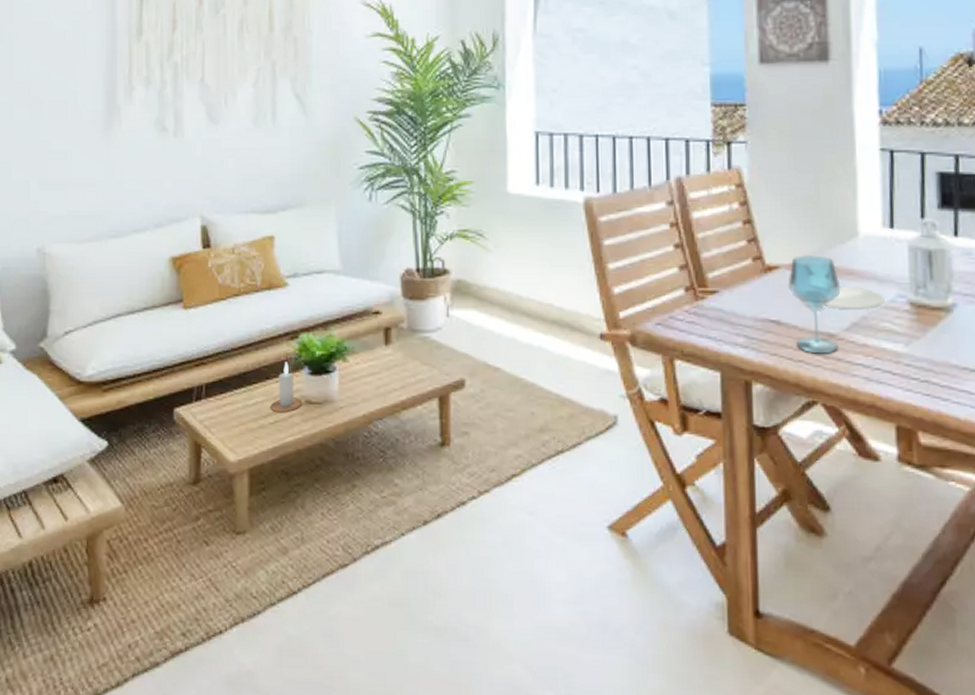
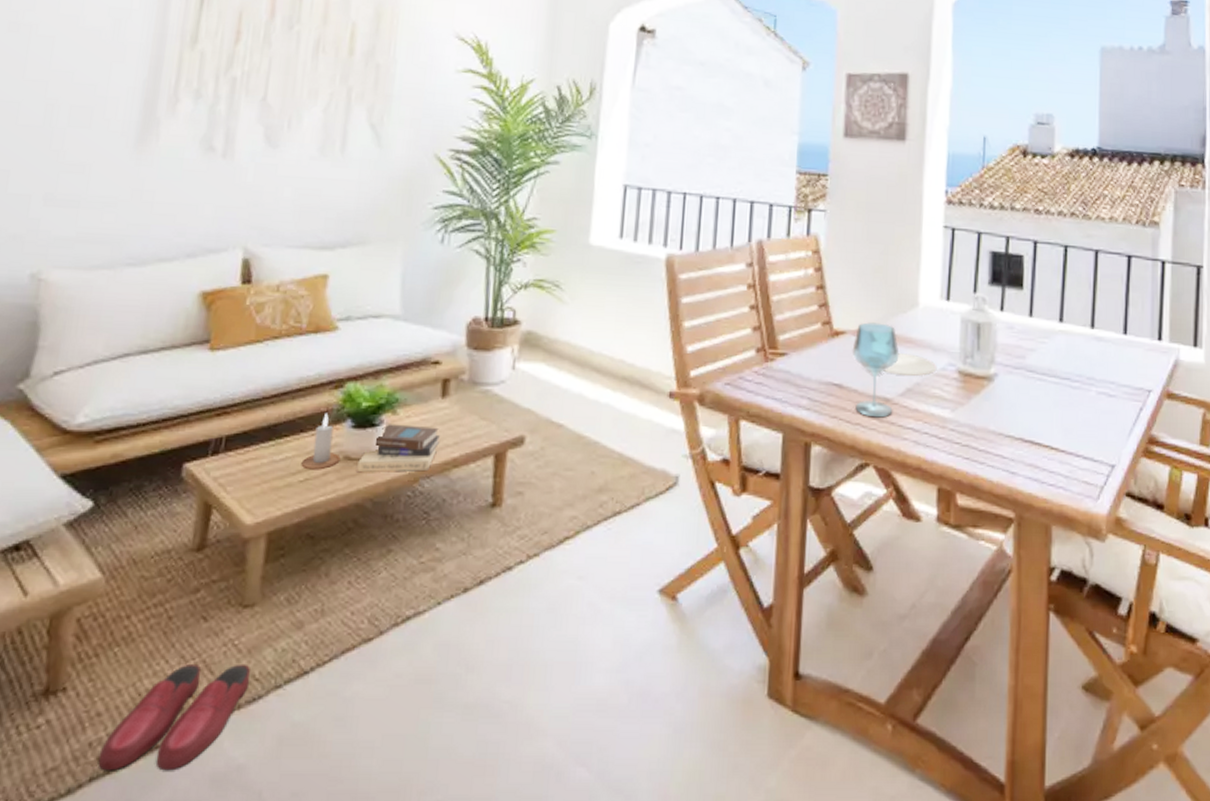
slippers: none [137,582,248,672] -> present [98,663,250,771]
books: none [318,370,387,415] -> present [357,424,440,473]

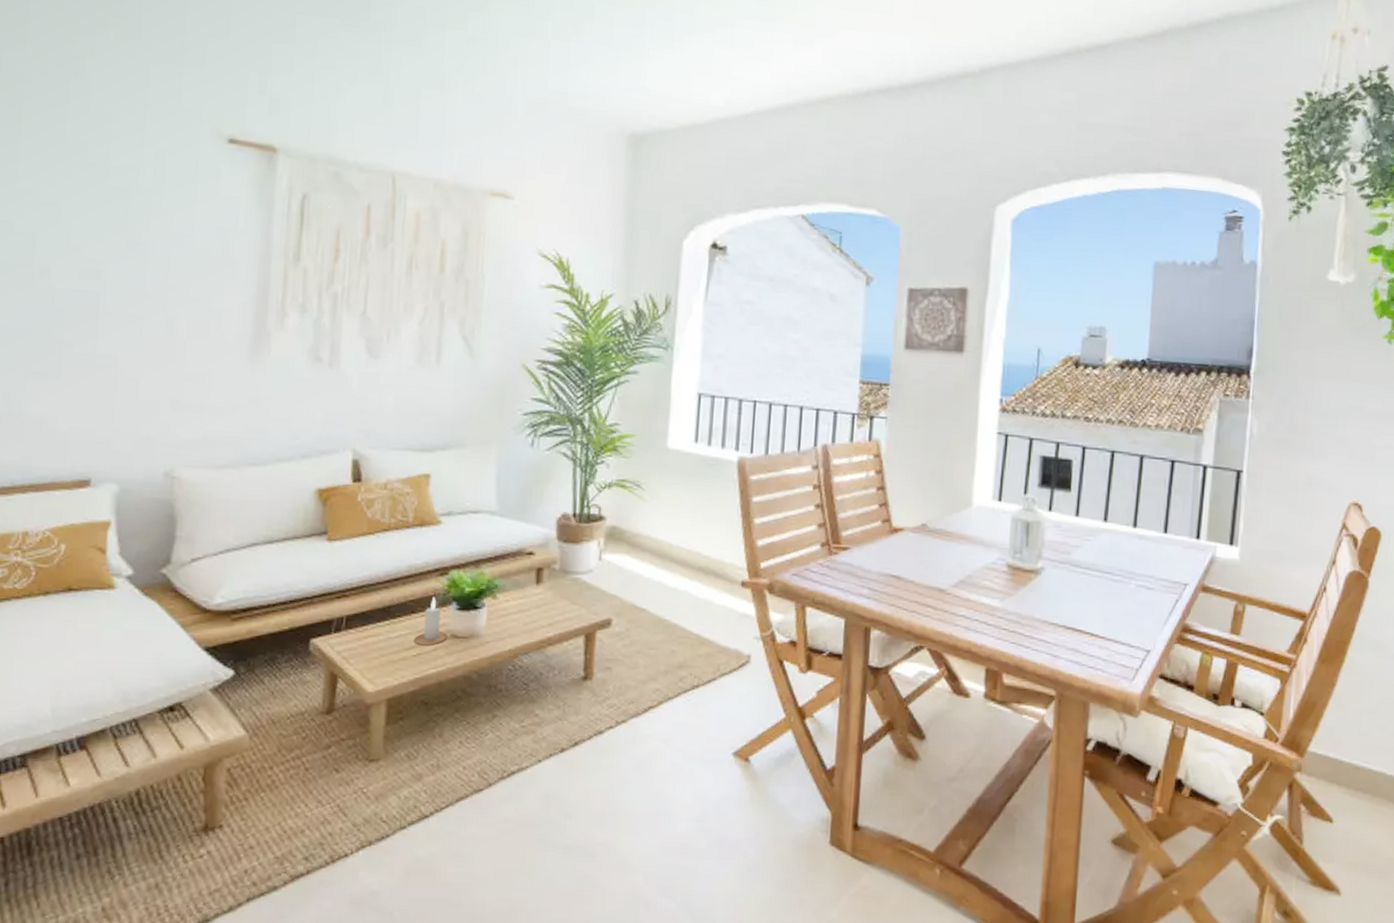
slippers: present [98,663,250,771] -> none [253,808,378,894]
books: present [357,424,440,473] -> none [463,607,536,649]
wine glass: present [852,322,899,418] -> none [909,520,953,606]
plate: present [883,353,937,377] -> none [938,549,988,570]

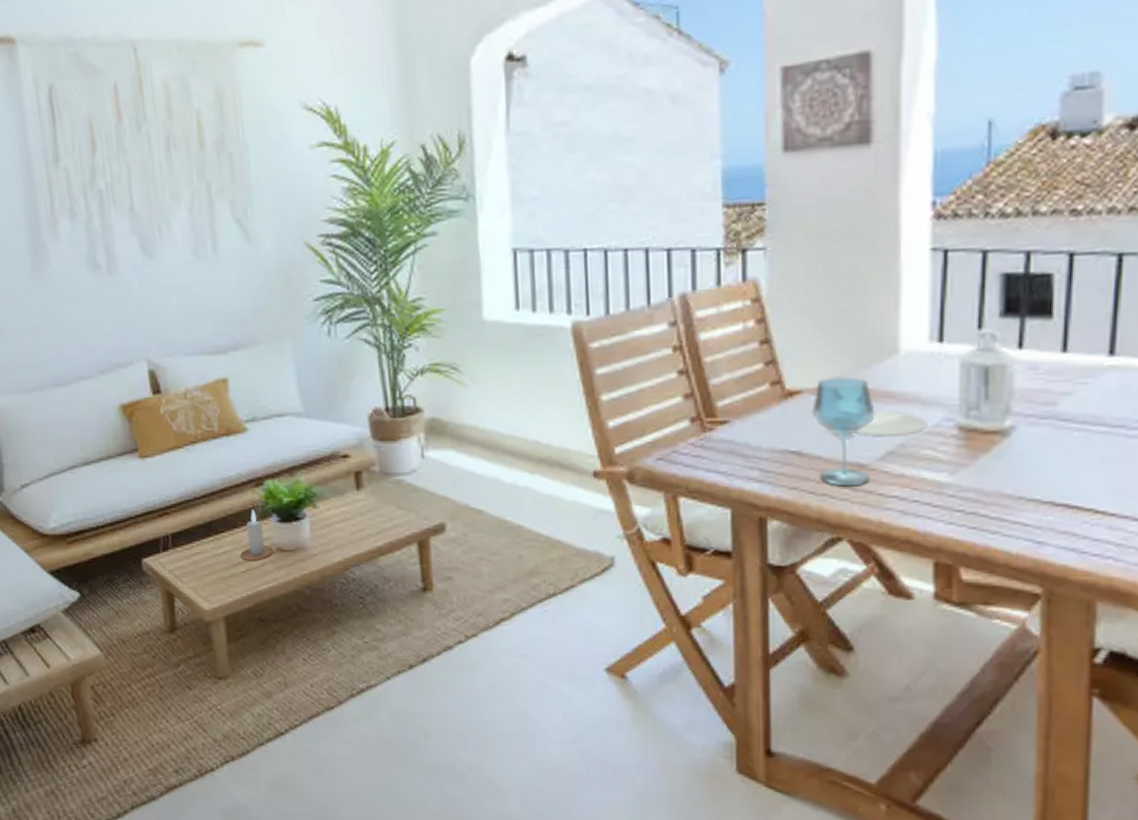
wine glass: none [909,520,953,606] -> present [811,377,875,486]
plate: none [938,549,988,570] -> present [854,410,928,438]

